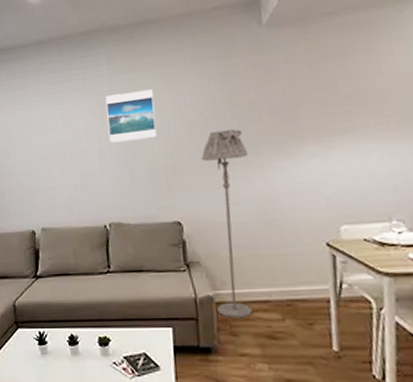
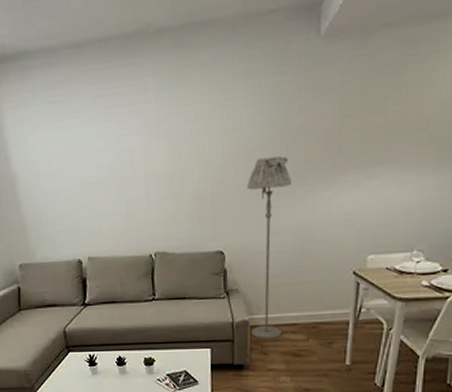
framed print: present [106,89,156,143] -> none [152,108,203,169]

